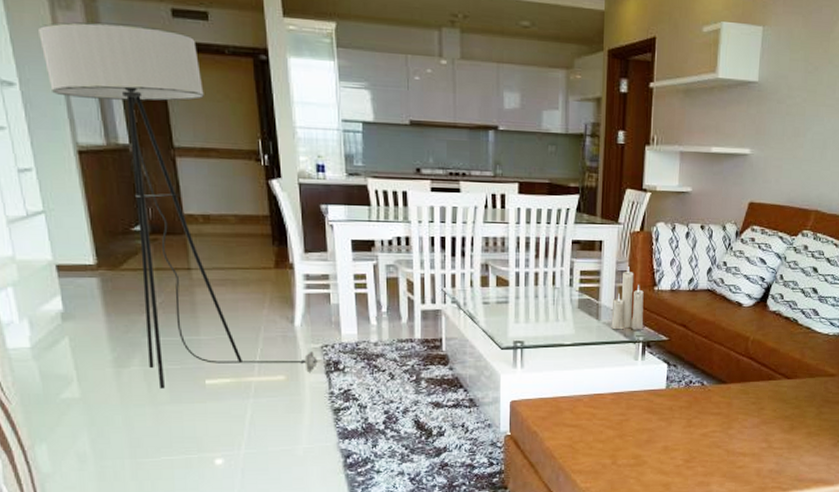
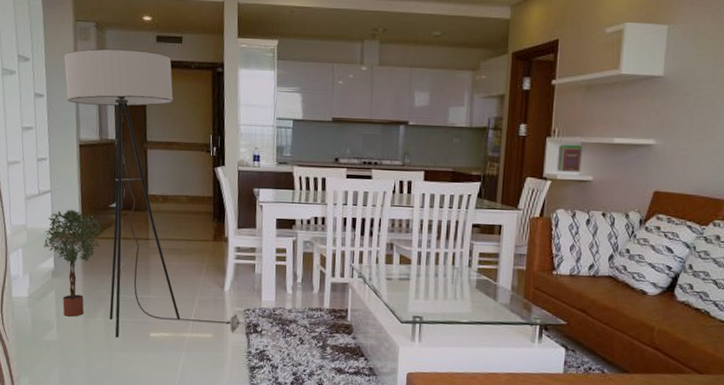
potted tree: none [44,234,125,368] -> present [43,209,102,317]
candle: present [611,267,644,330] -> none [508,250,542,313]
books: none [656,153,681,183] -> present [556,144,583,172]

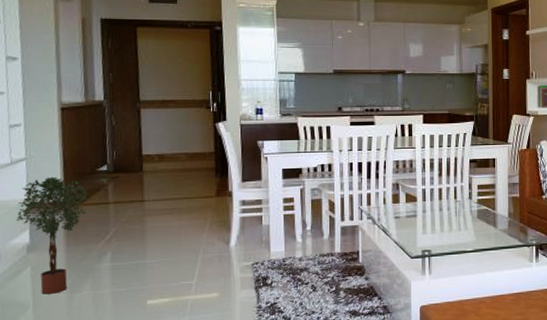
floor lamp: present [64,48,244,338] -> none [42,9,252,311]

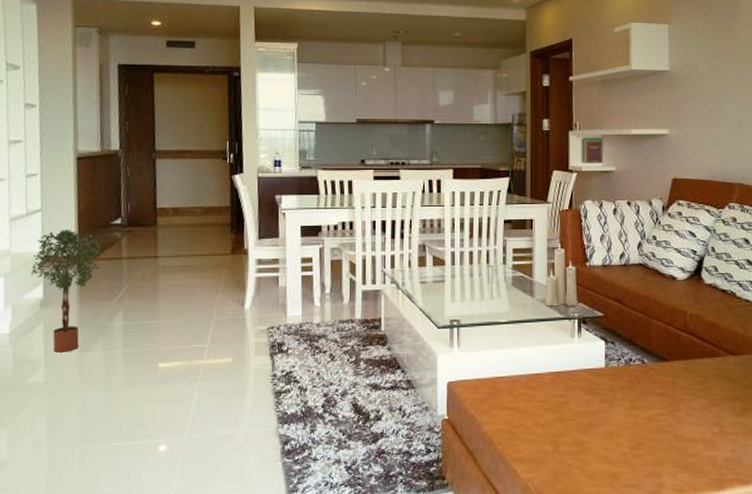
candle: none [507,179,536,236] -> present [545,243,578,307]

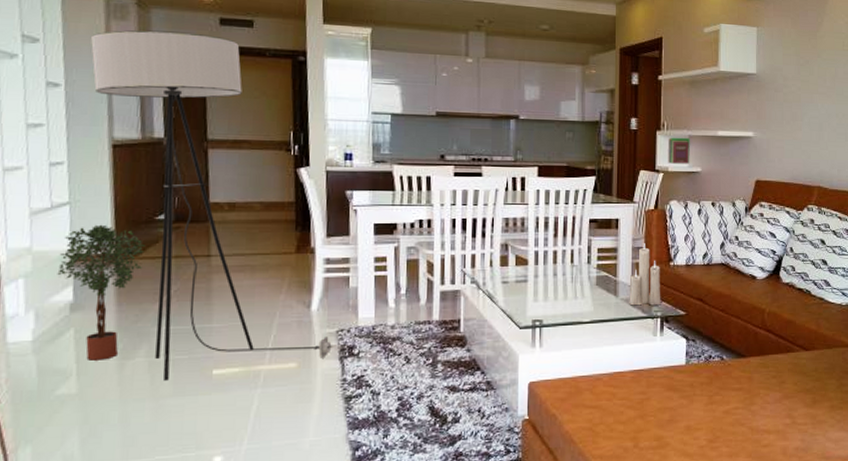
floor lamp: none [61,54,267,372] -> present [91,30,336,381]

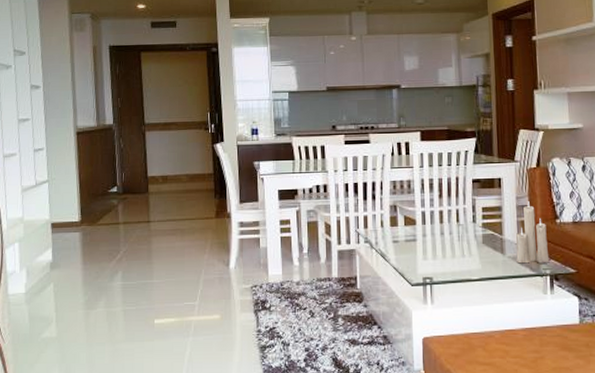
potted tree: present [57,224,145,360] -> none [41,197,102,310]
floor lamp: present [91,30,336,381] -> none [60,36,251,328]
books: present [667,137,690,164] -> none [546,94,571,122]

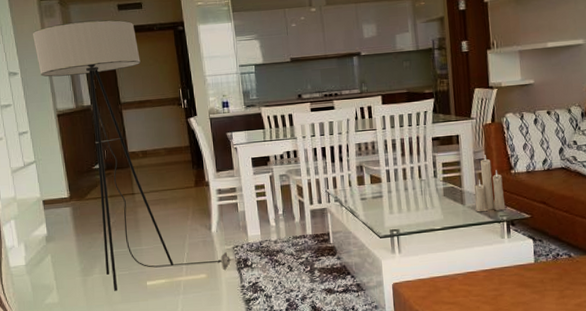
floor lamp: none [60,36,251,328] -> present [33,19,234,291]

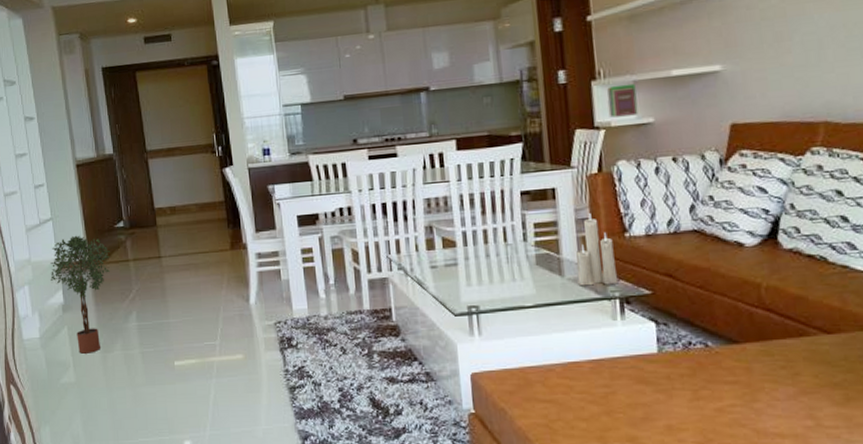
floor lamp: present [33,19,234,291] -> none [51,54,276,371]
potted tree: none [34,175,89,278] -> present [50,235,110,354]
books: none [498,52,522,79] -> present [606,83,638,118]

